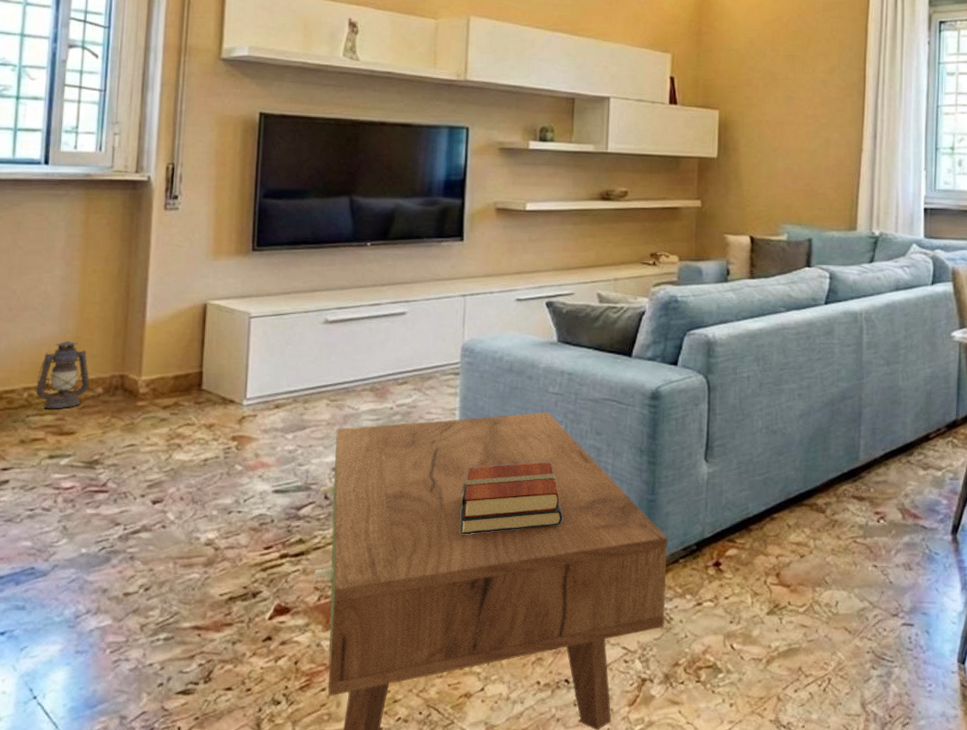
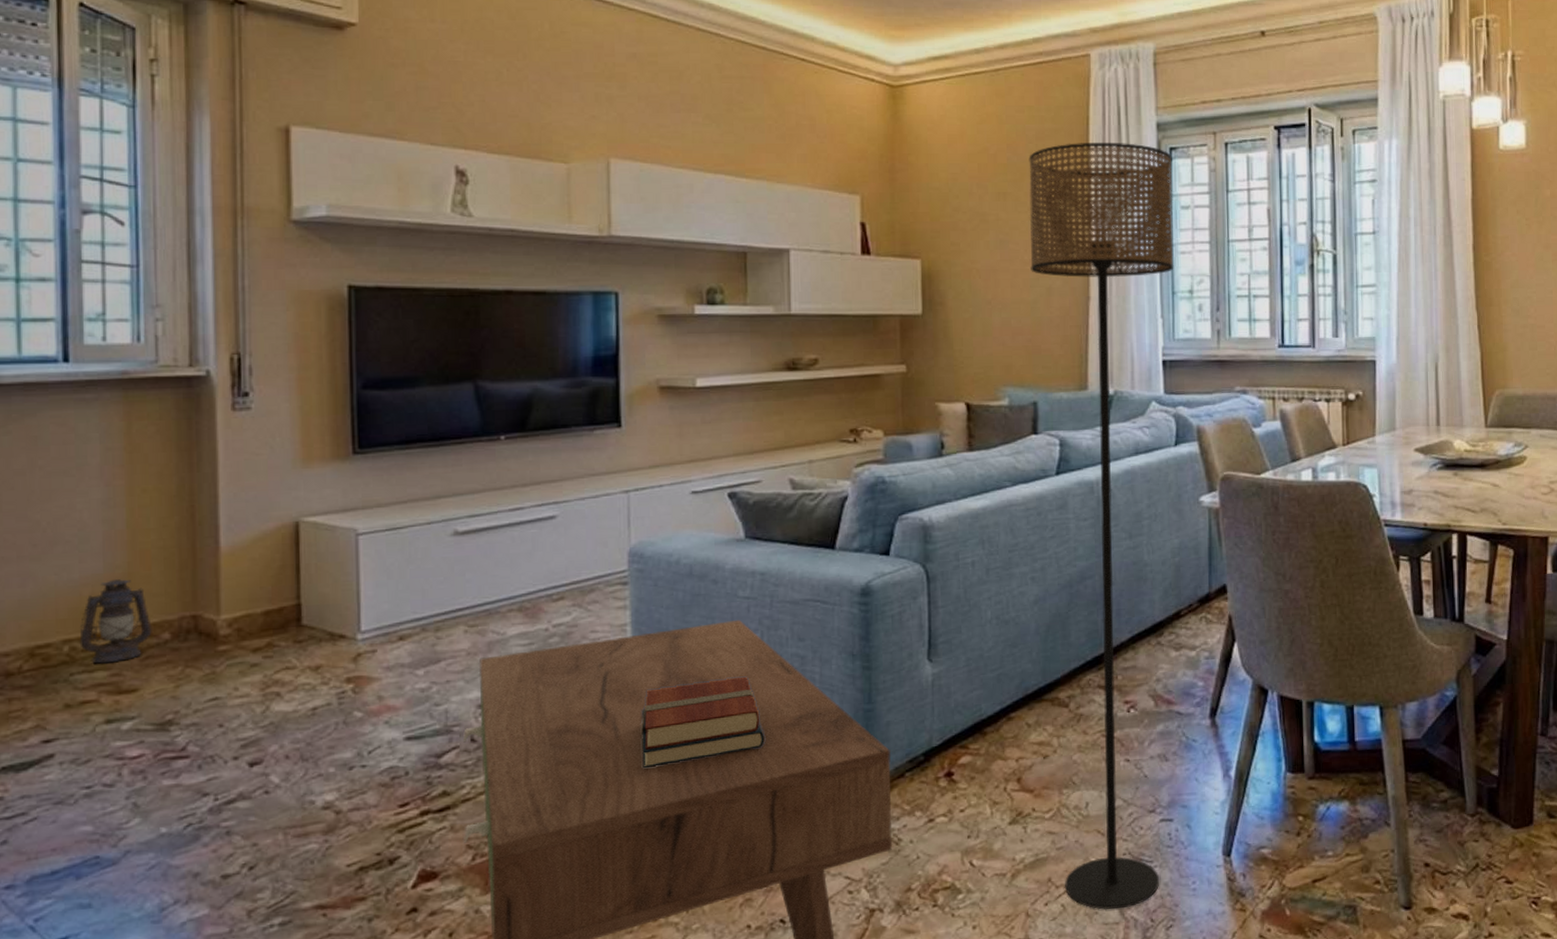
floor lamp: none [812,14,941,702] -> present [1029,143,1174,910]

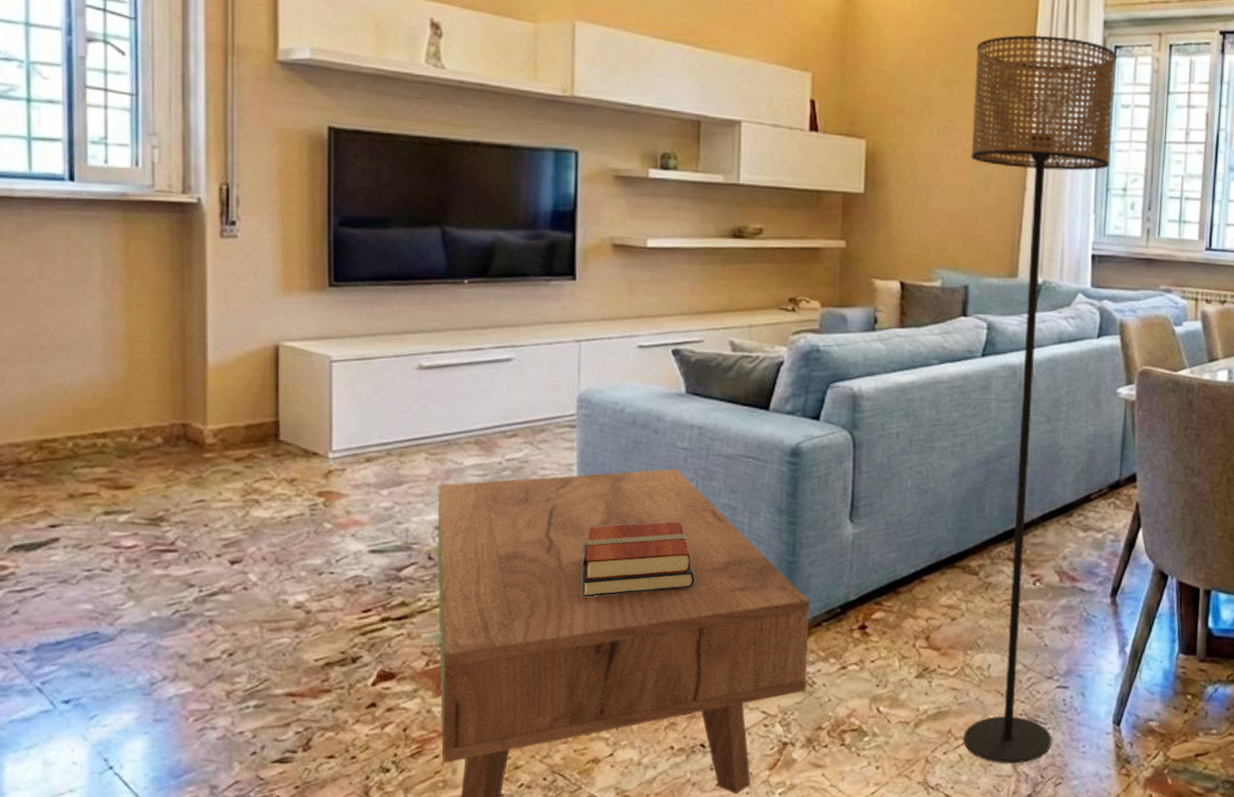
lantern: present [79,579,154,664] -> none [82,385,147,461]

